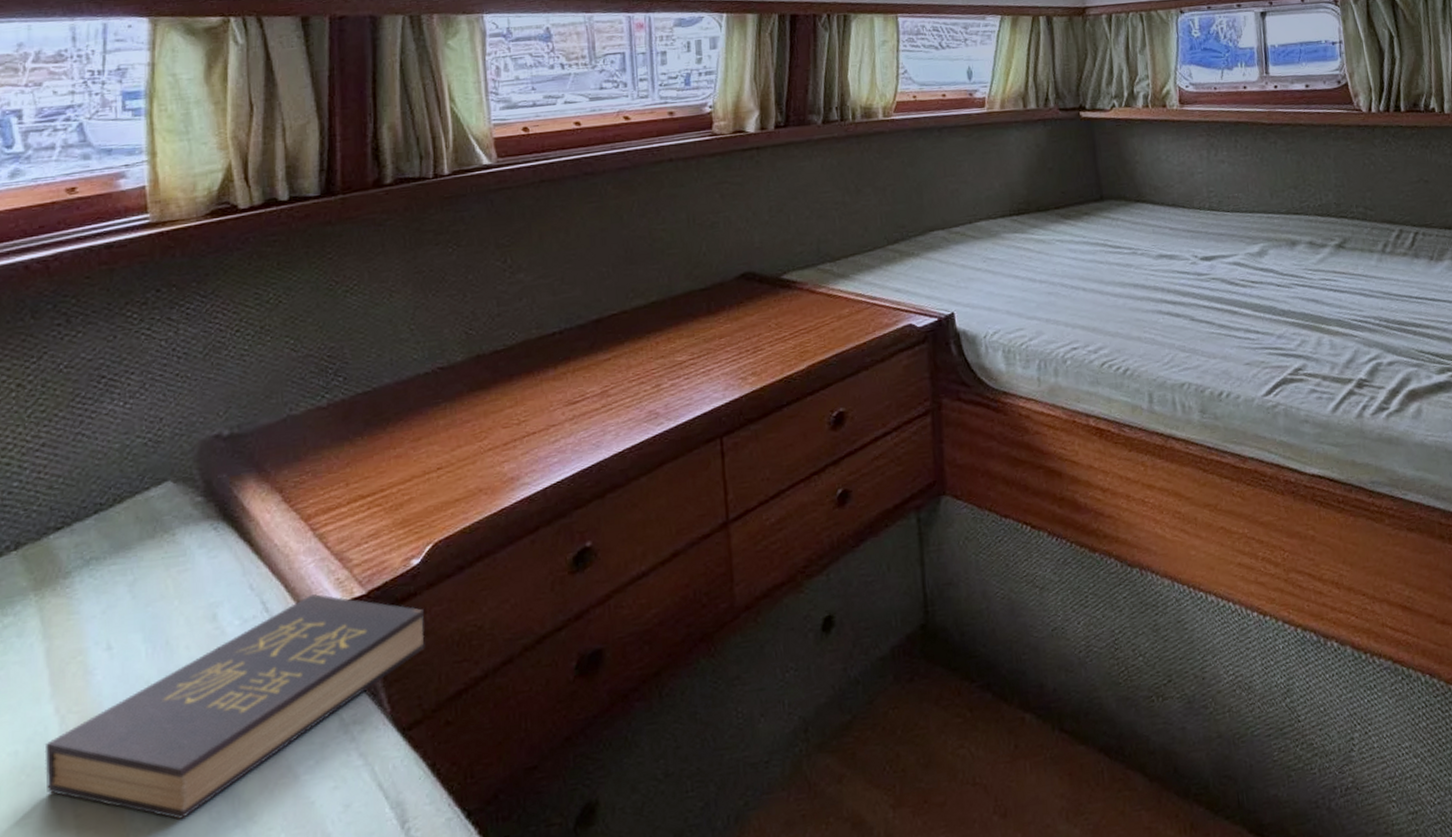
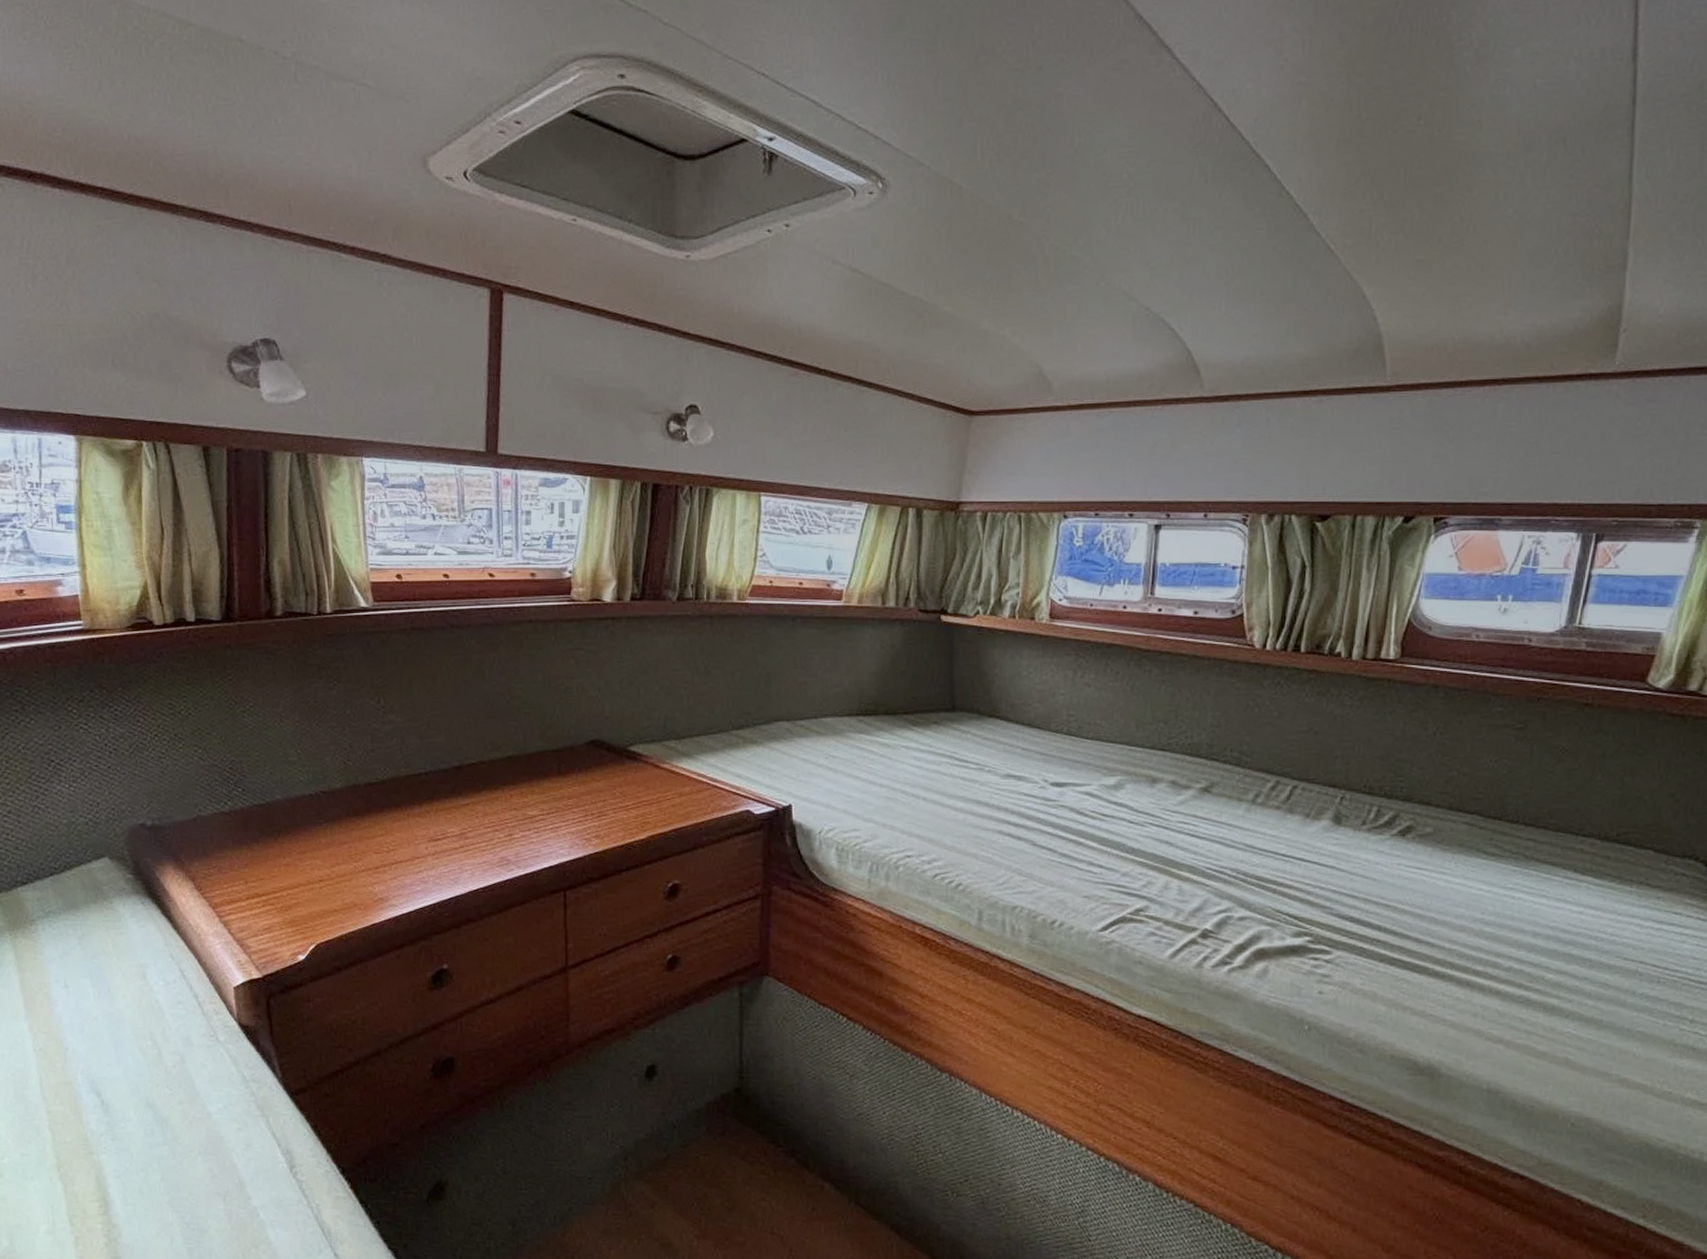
hardback book: present [44,593,425,820] -> none [23,970,309,1130]

